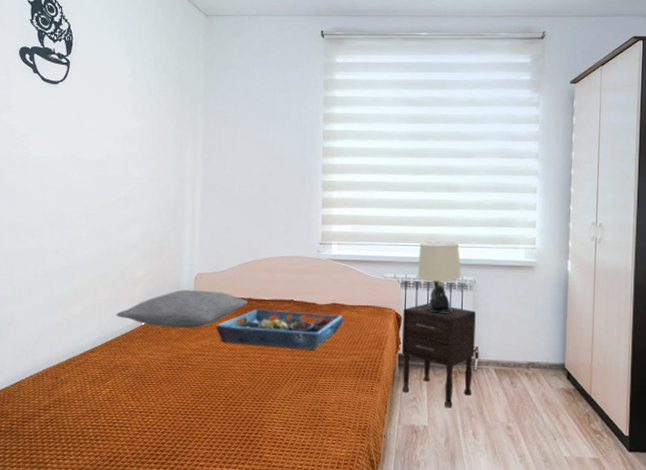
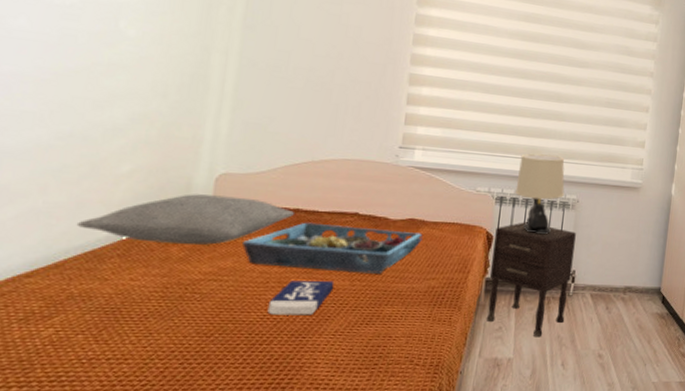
book: none [236,355,281,384] -> present [267,280,335,316]

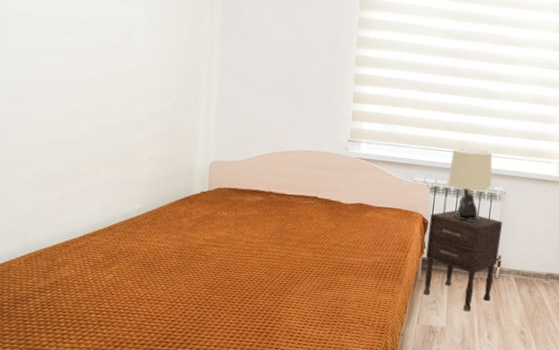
pillow: present [76,194,294,245] -> none [119,177,268,218]
serving tray: present [243,222,423,274] -> none [232,203,369,249]
book: present [267,280,335,316] -> none [253,250,301,279]

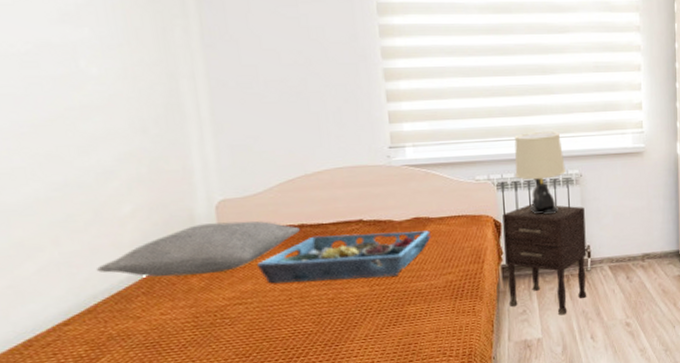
pillow: none [119,177,268,218] -> present [96,221,300,277]
serving tray: none [232,203,369,249] -> present [257,230,431,284]

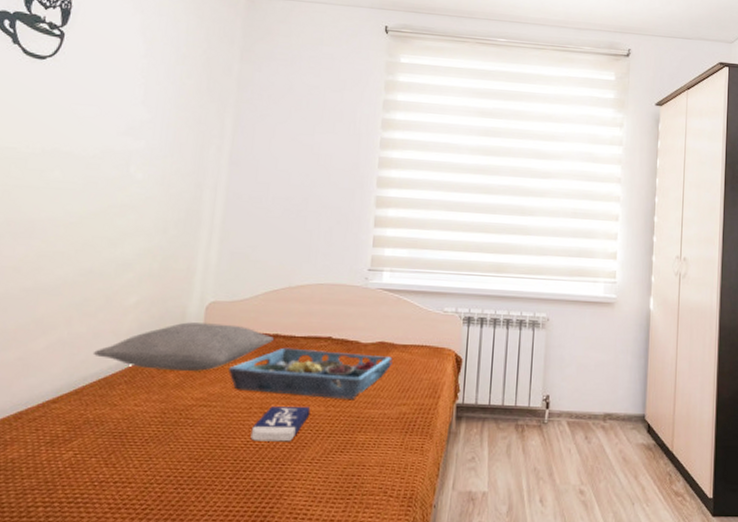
book: none [296,288,355,329] -> present [250,406,311,442]
nightstand: present [502,204,587,315] -> none [458,343,548,470]
table lamp: present [514,131,567,215] -> none [483,270,534,357]

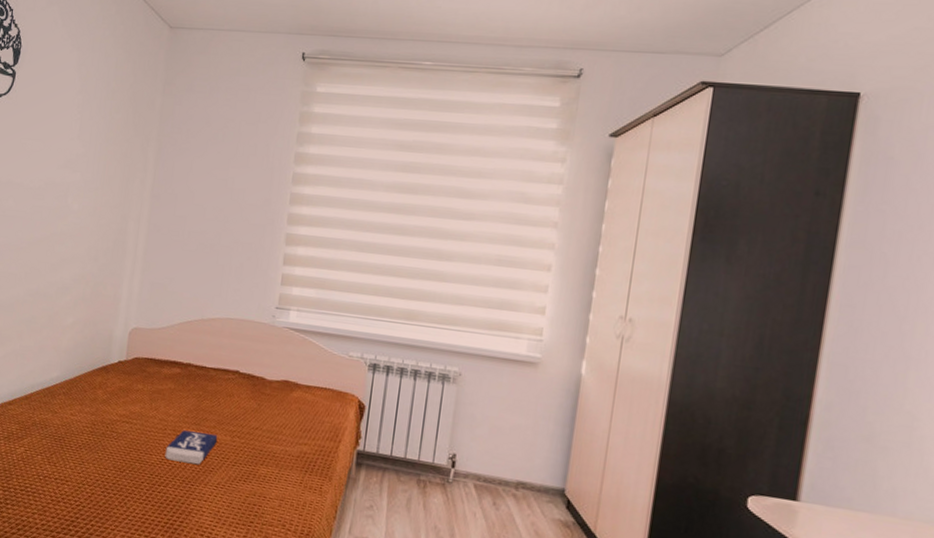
pillow: present [92,322,274,371] -> none [38,344,187,391]
serving tray: present [229,347,393,399] -> none [147,376,296,433]

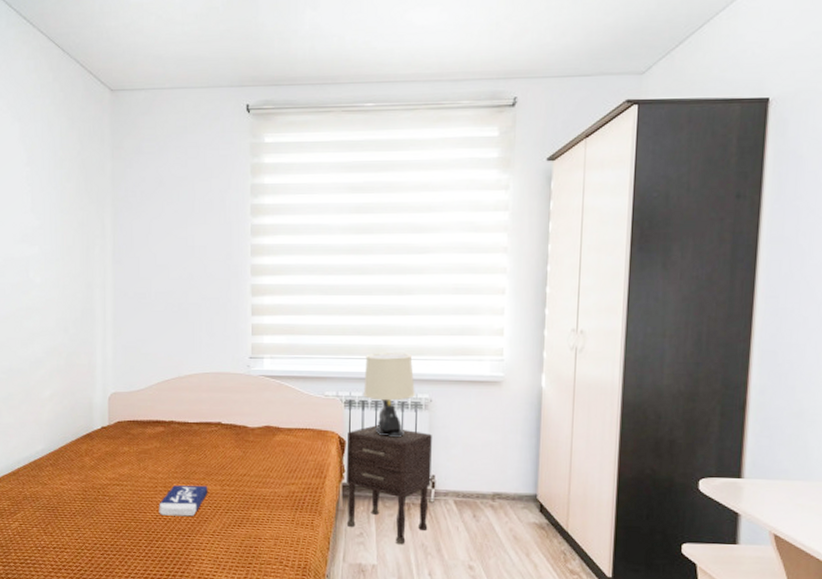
nightstand: none [356,393,457,524] -> present [345,425,432,545]
table lamp: none [389,317,445,410] -> present [363,353,416,438]

